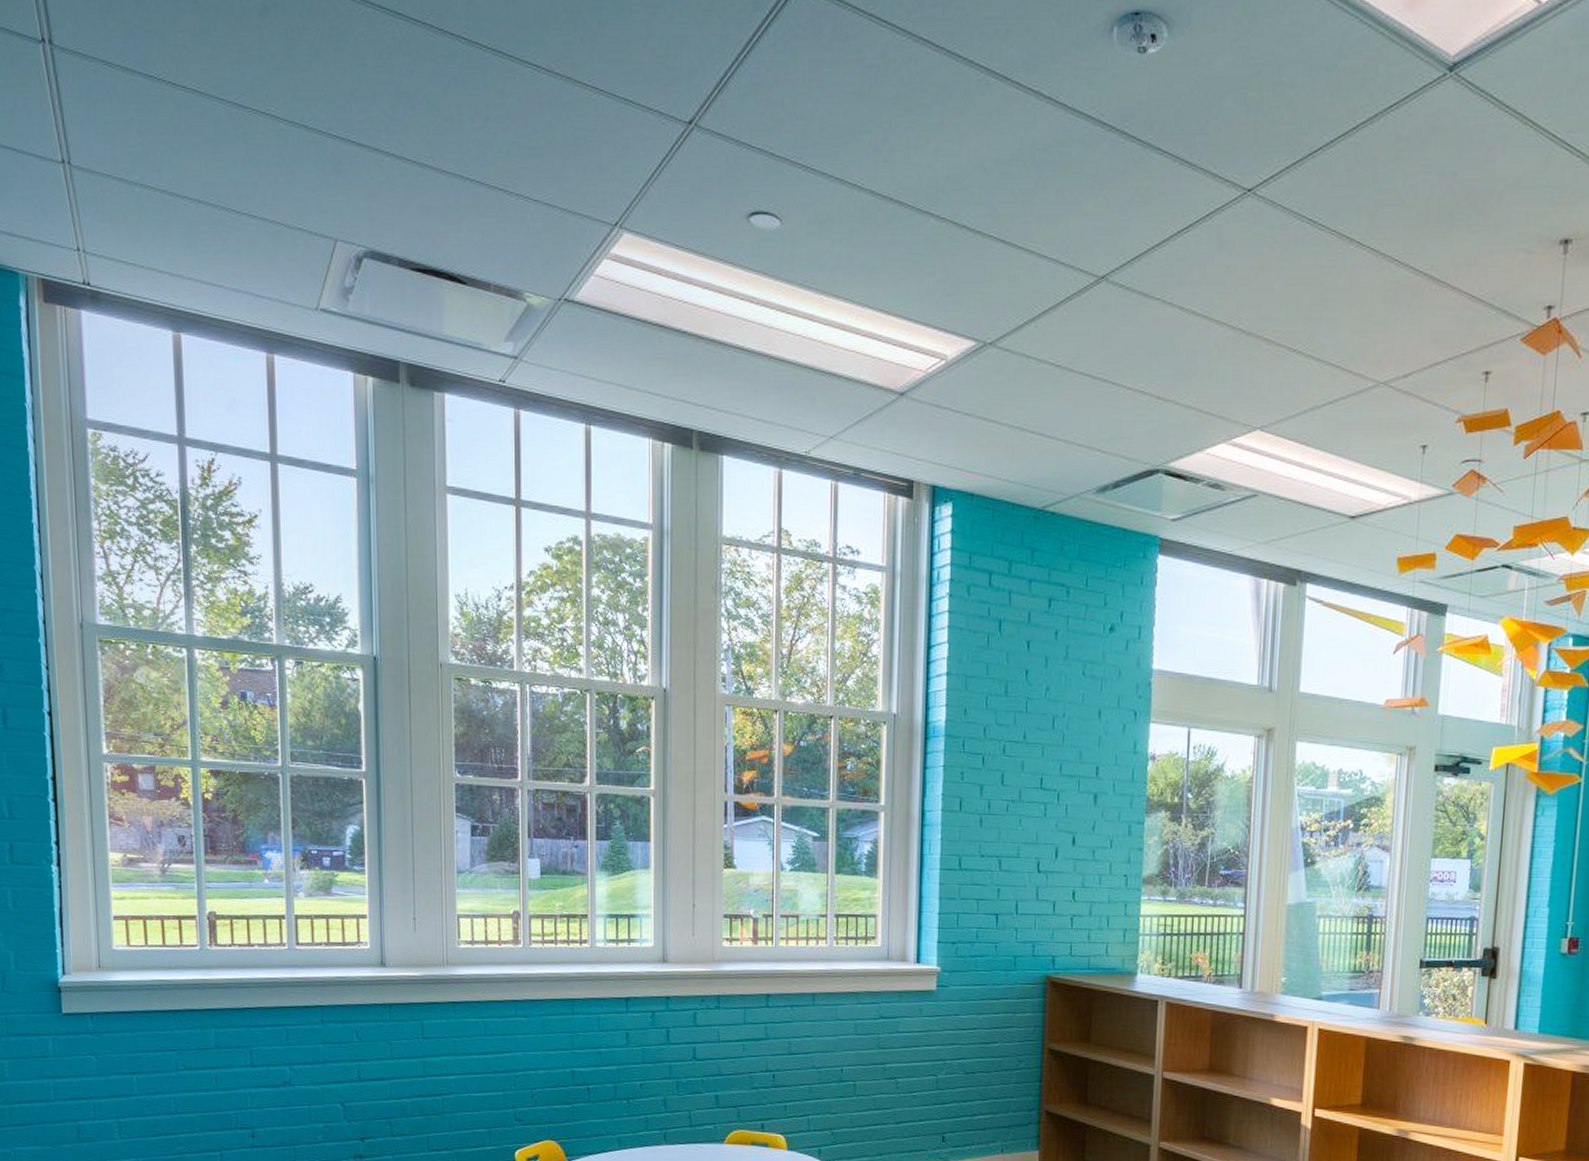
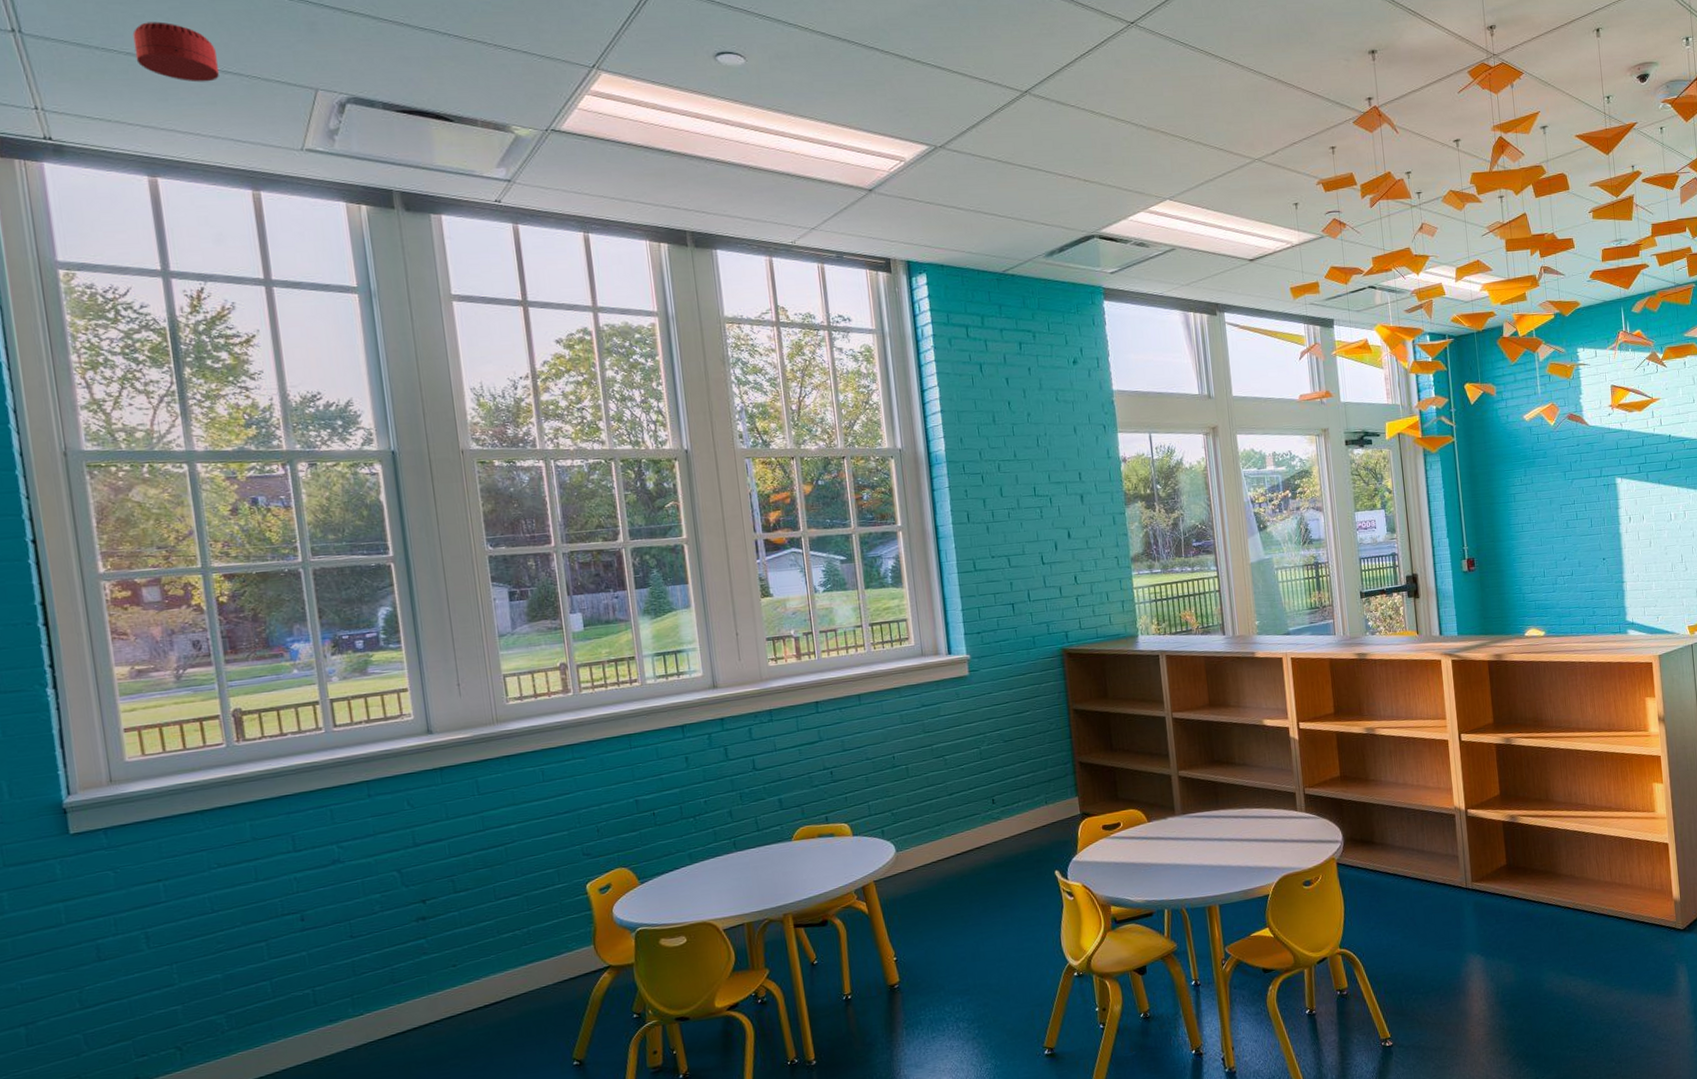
smoke detector: none [169,155,245,227] -> present [132,21,219,82]

